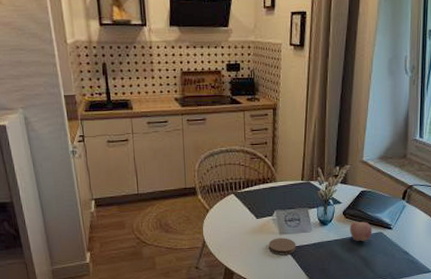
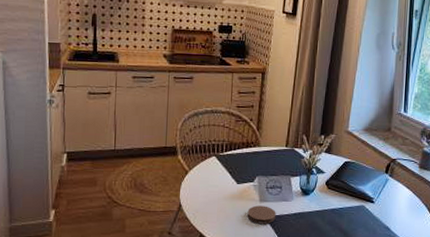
apple: present [349,221,372,242] -> none [331,193,355,215]

